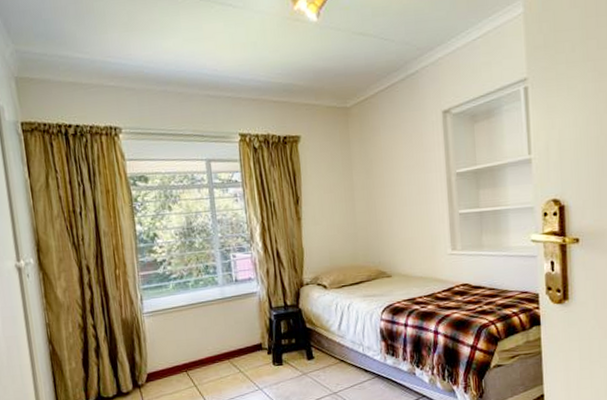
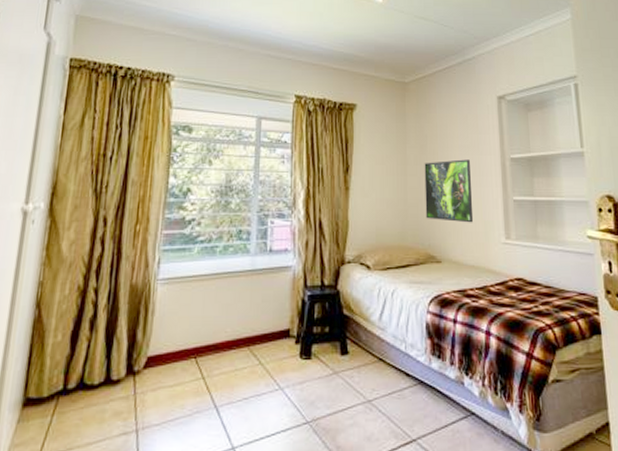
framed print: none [371,179,421,240] -> present [424,159,474,223]

